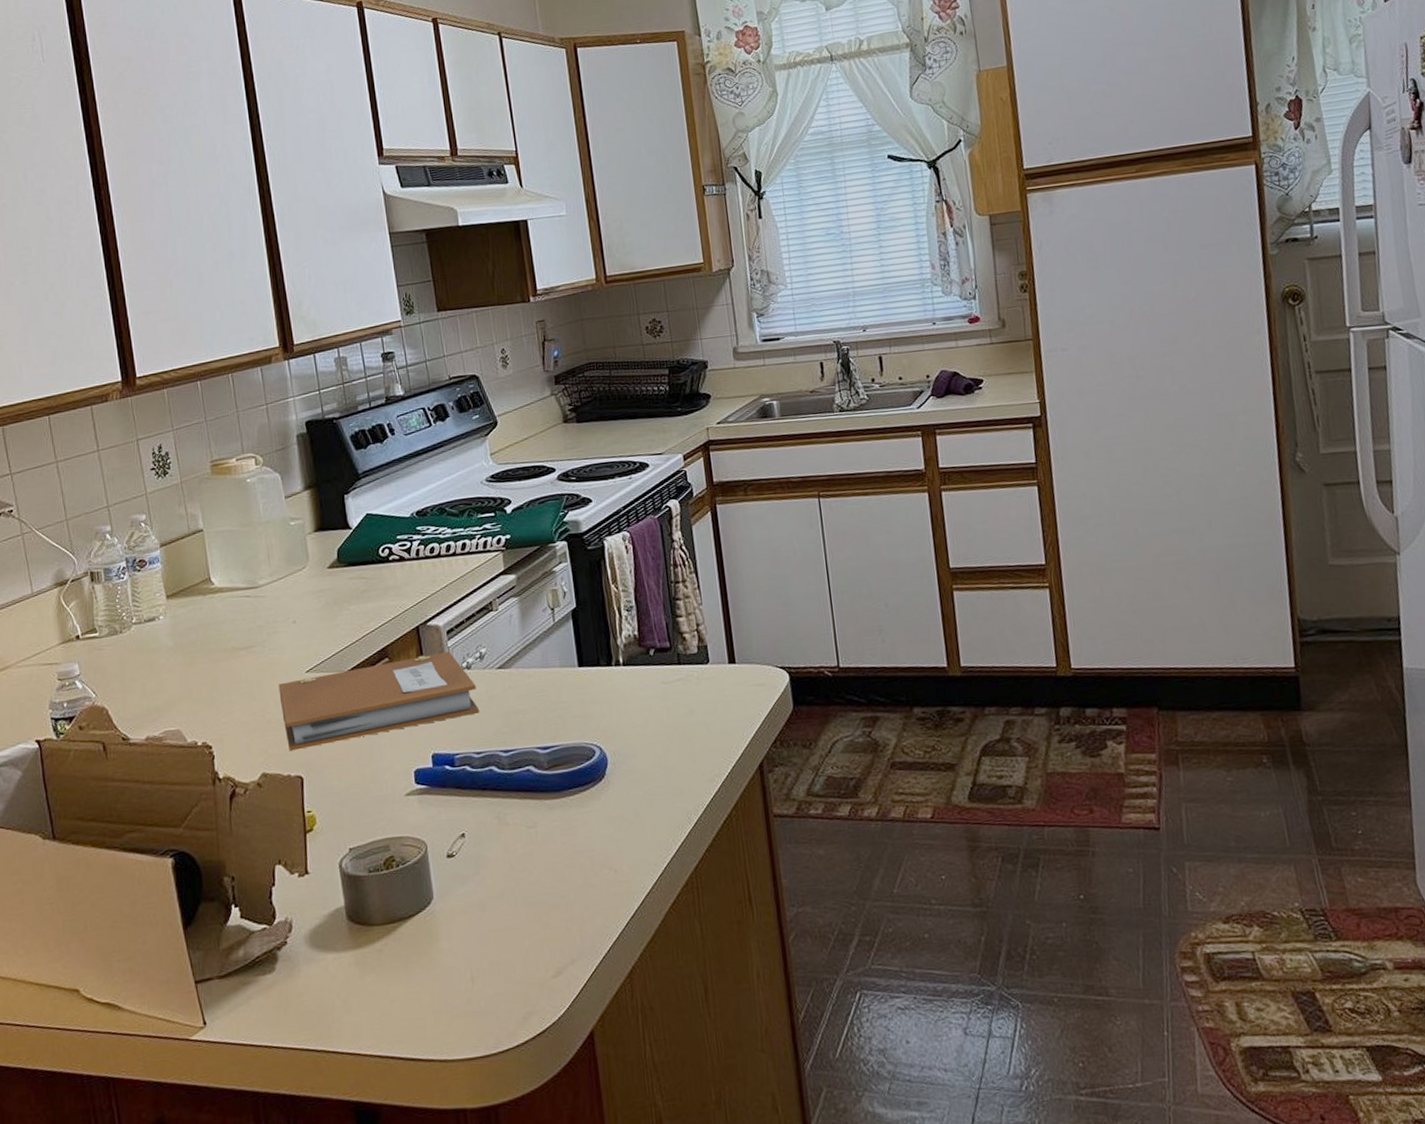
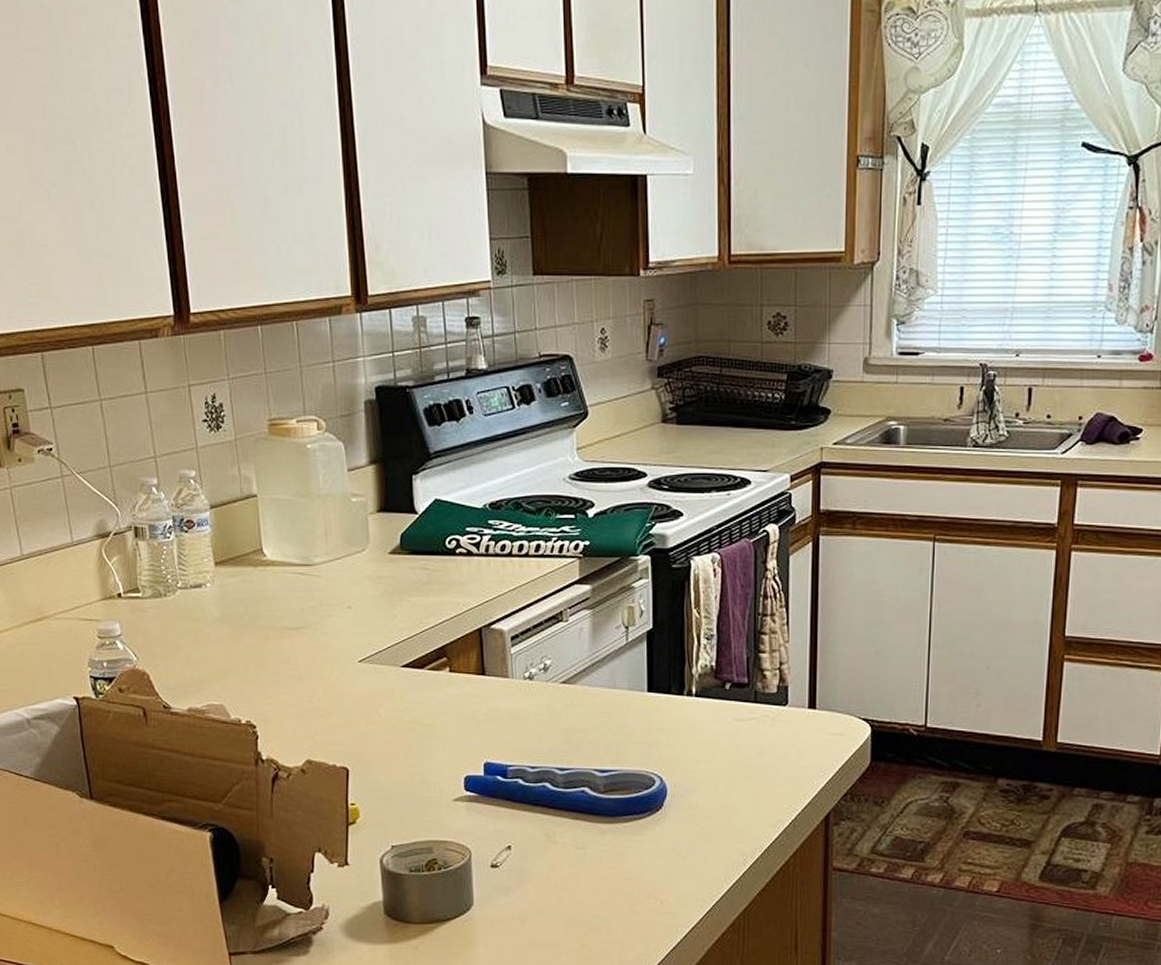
notebook: present [278,652,480,751] -> none [329,659,538,741]

